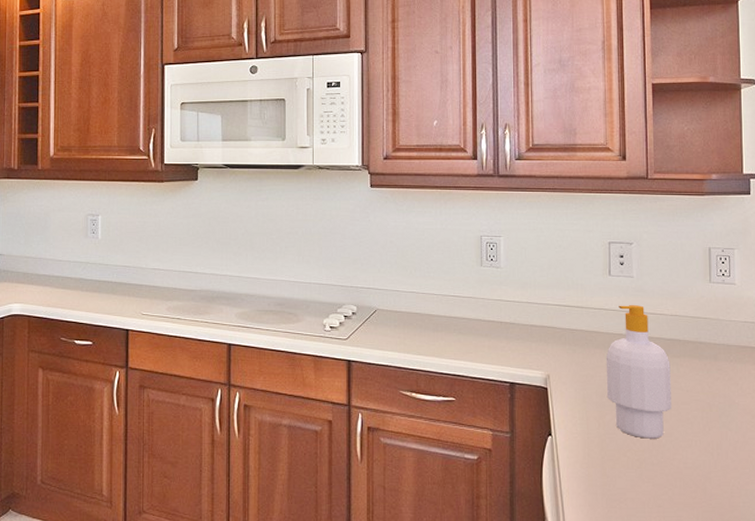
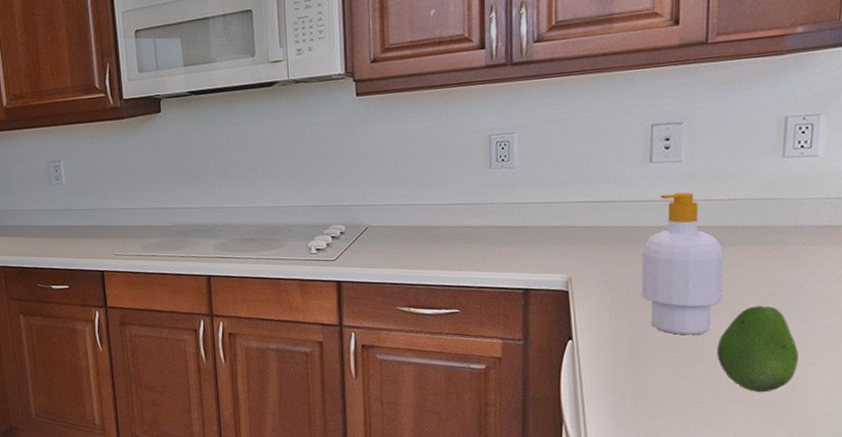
fruit: none [670,415,735,500] -> present [717,306,799,393]

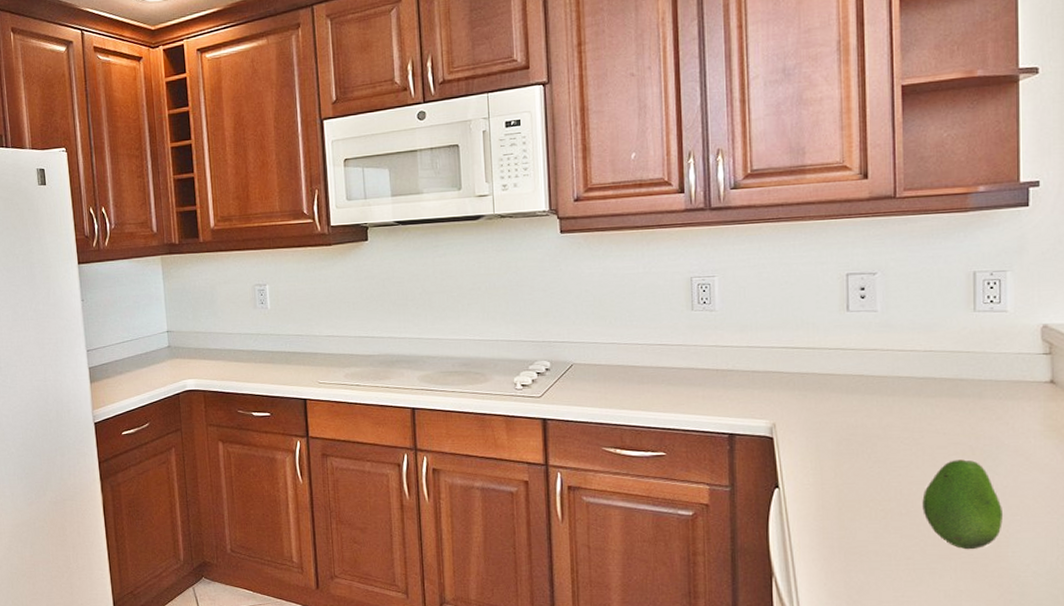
soap bottle: present [641,192,724,335] -> none [843,342,924,487]

